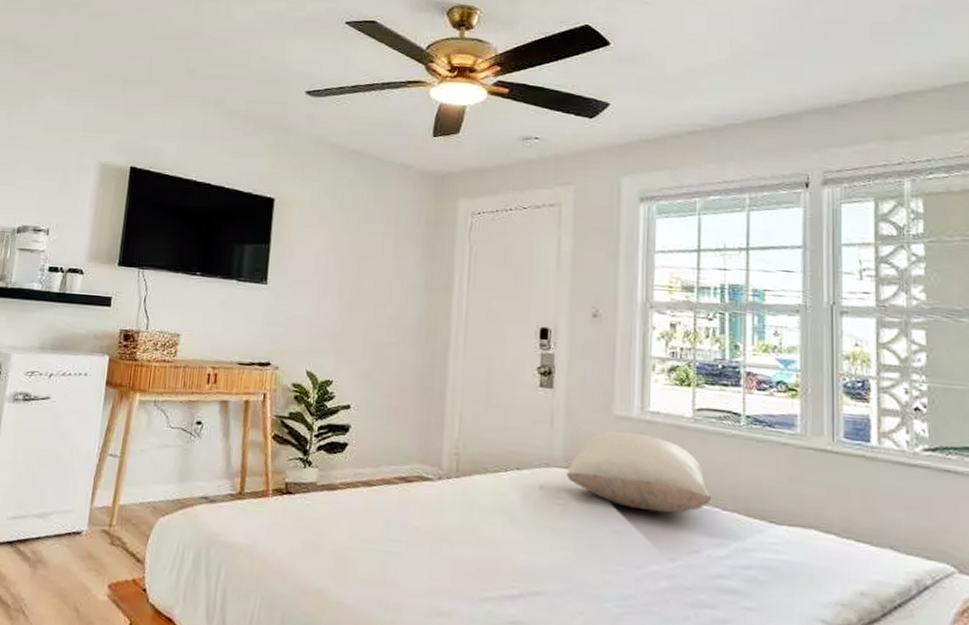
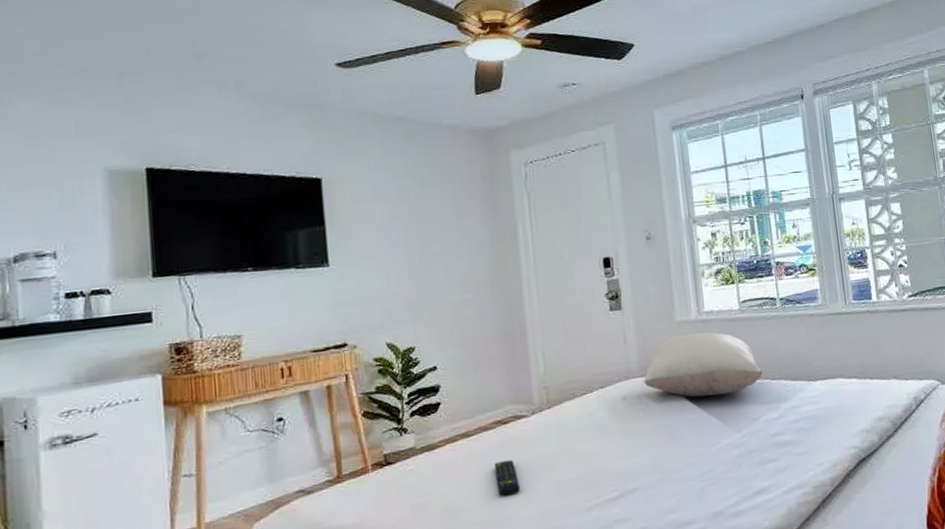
remote control: none [390,520,414,561] -> present [495,460,520,496]

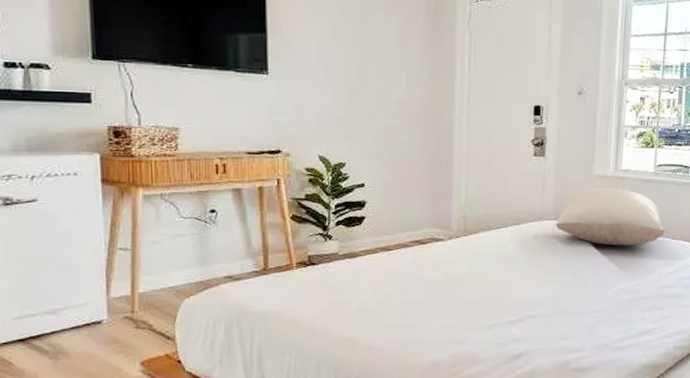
remote control: present [495,460,520,496] -> none [410,276,430,306]

